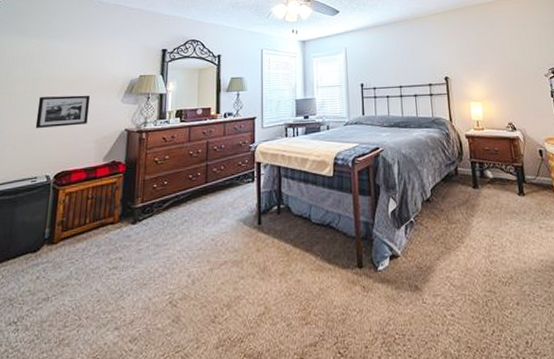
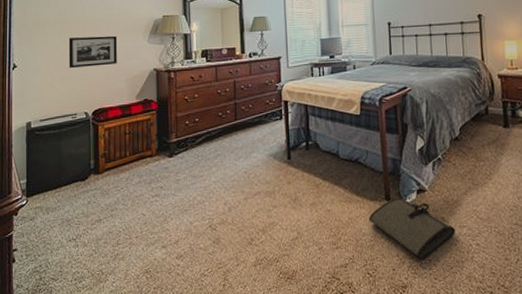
tool roll: none [341,265,430,335] -> present [369,198,456,260]

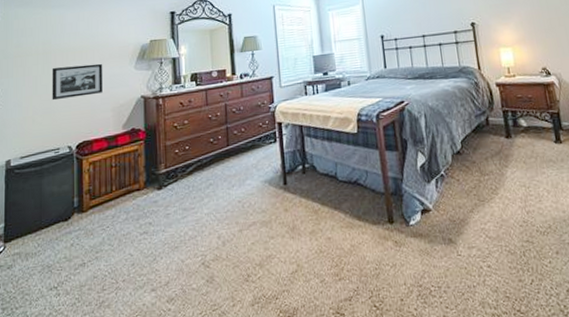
tool roll: present [369,198,456,260] -> none [372,220,465,287]

